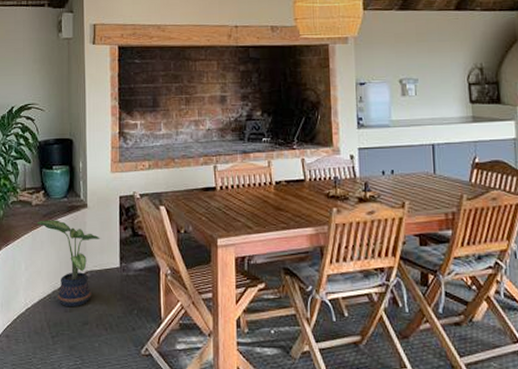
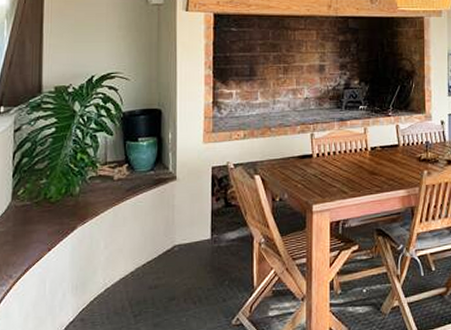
potted plant: present [36,220,101,306] -> none [118,194,191,283]

